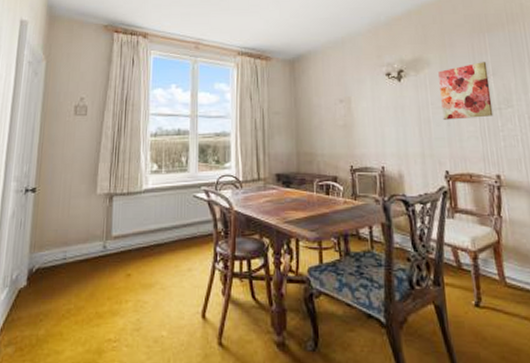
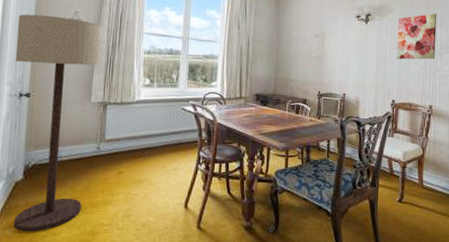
floor lamp: none [15,104,106,350] -> present [14,14,101,232]

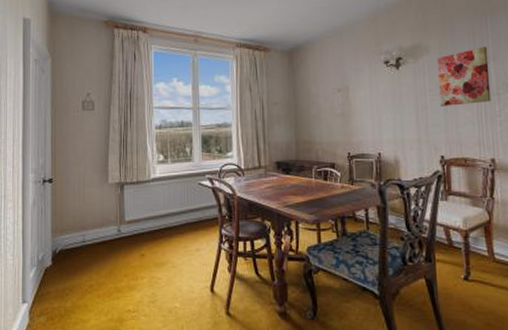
floor lamp: present [14,14,101,232] -> none [37,100,112,320]

